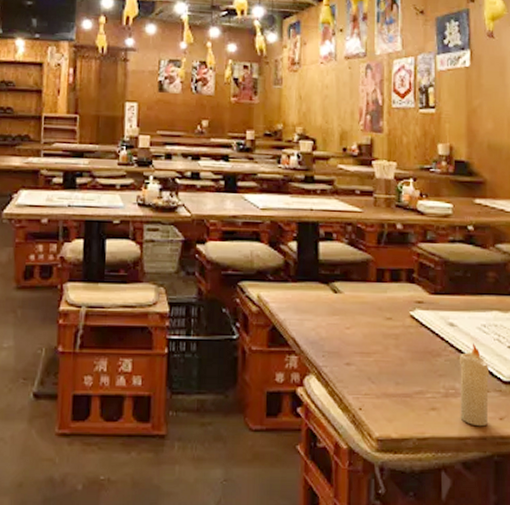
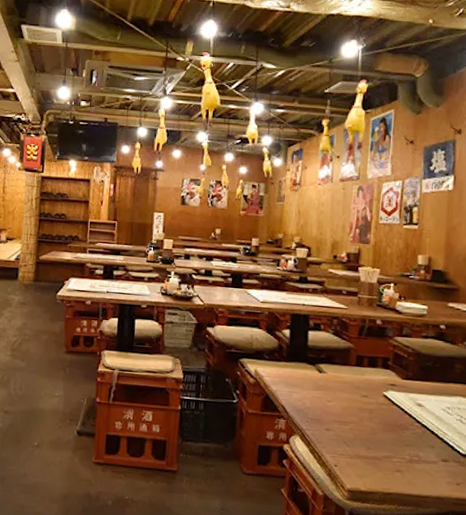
candle: present [459,343,490,427] -> none [421,421,451,489]

